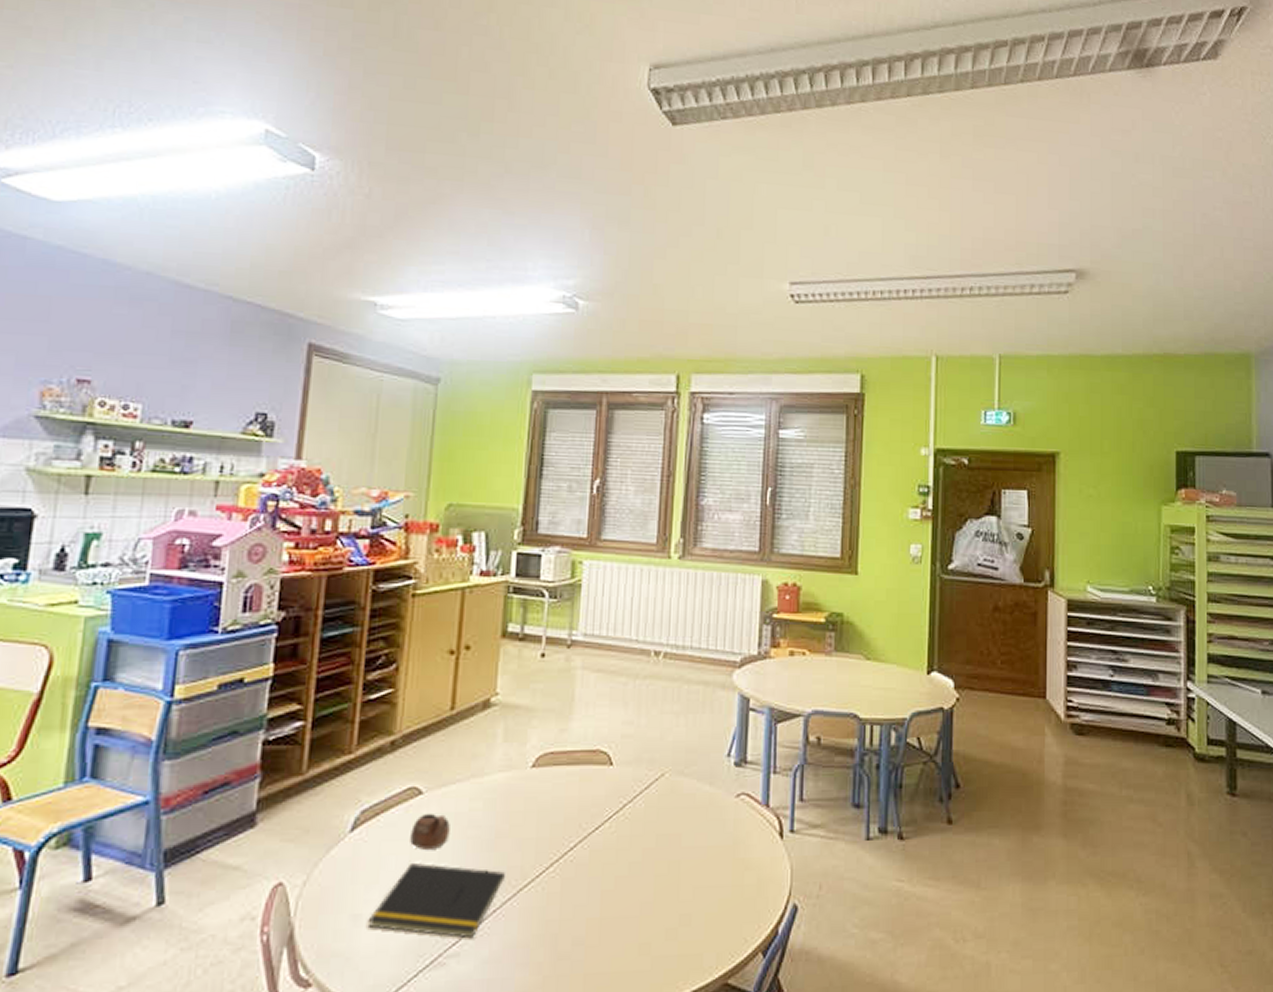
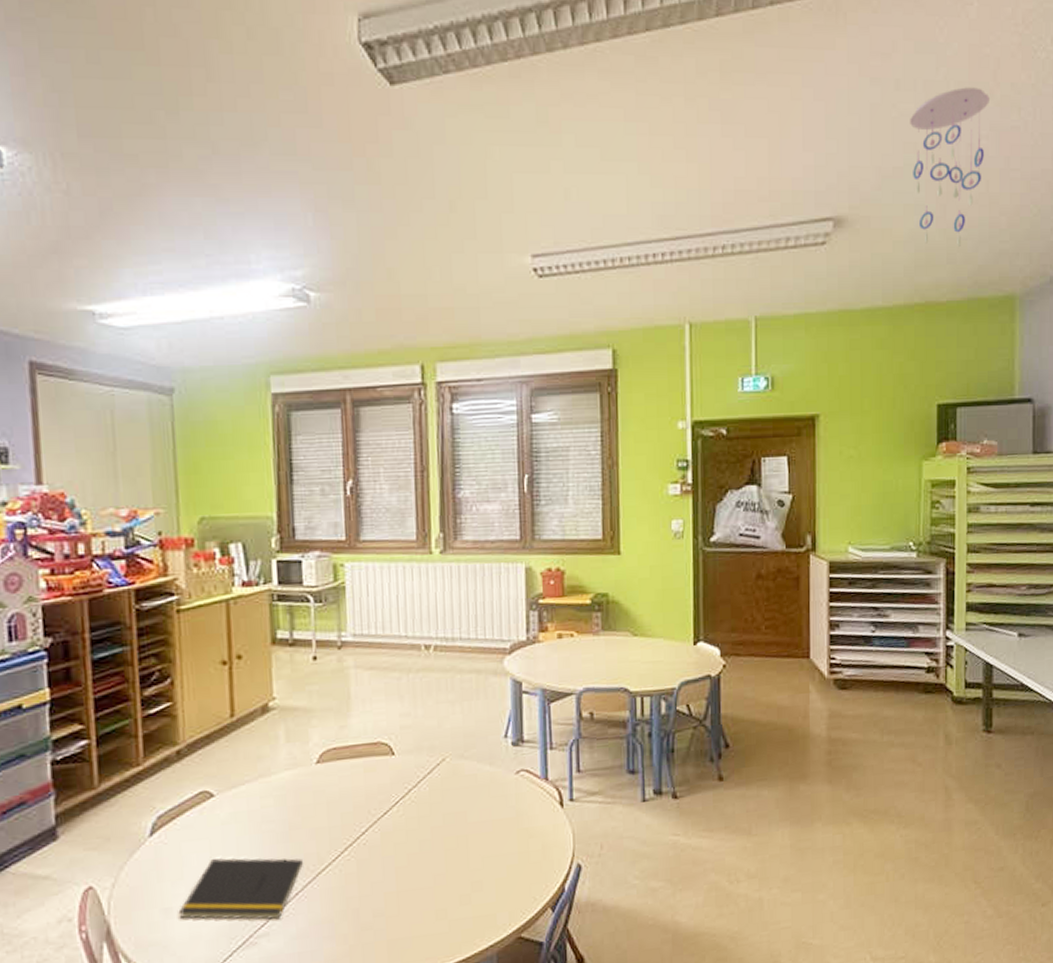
cup: present [410,813,450,850] -> none [208,813,245,846]
ceiling mobile: none [1148,164,1223,305] -> present [910,87,989,247]

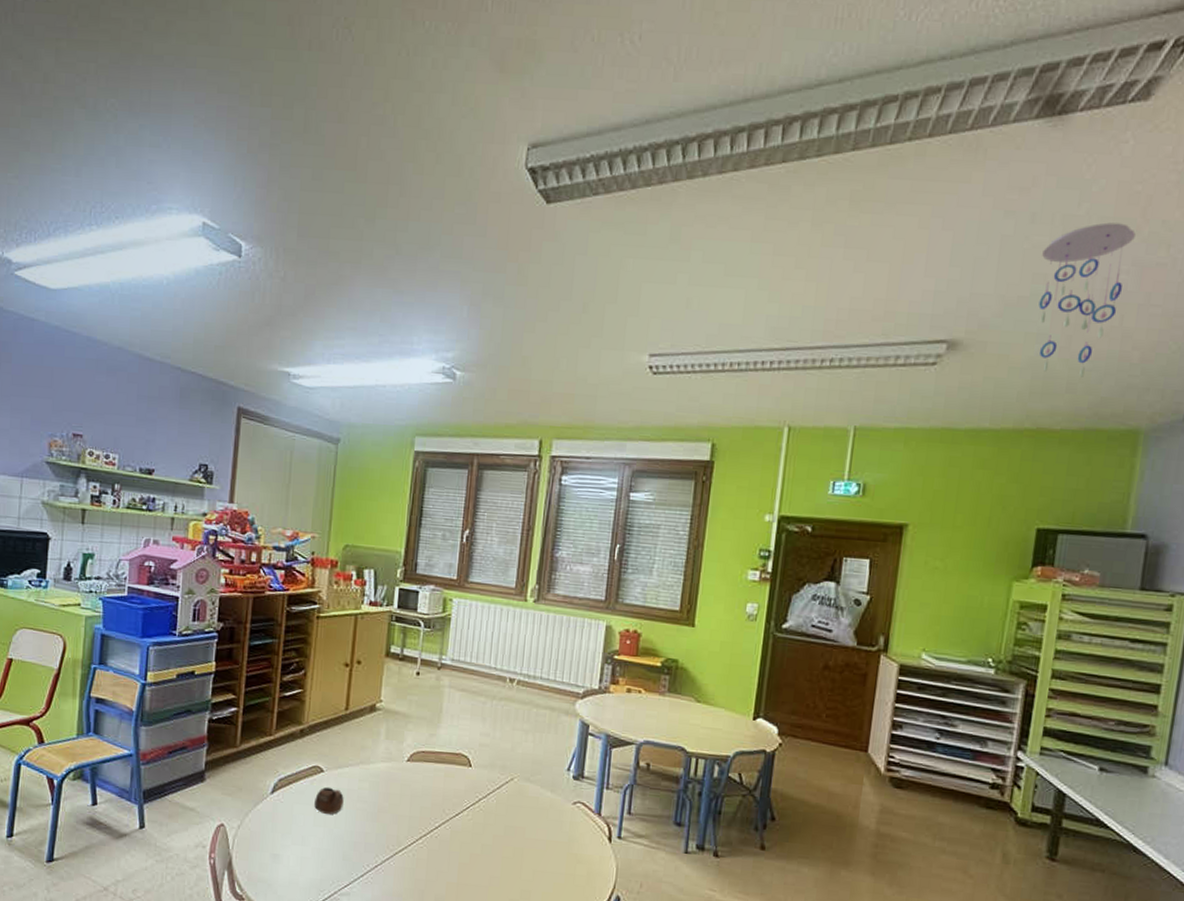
notepad: present [178,857,303,920] -> none [283,822,385,884]
cup: none [208,813,245,846] -> present [314,786,344,815]

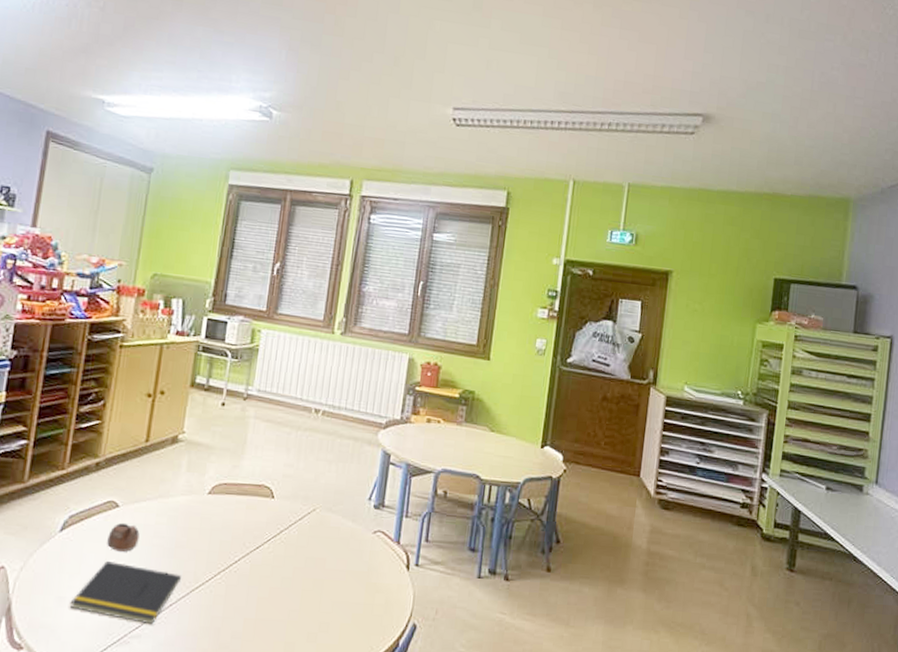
notepad: none [283,822,385,884] -> present [70,560,181,625]
ceiling mobile: present [1039,222,1136,377] -> none [773,28,843,153]

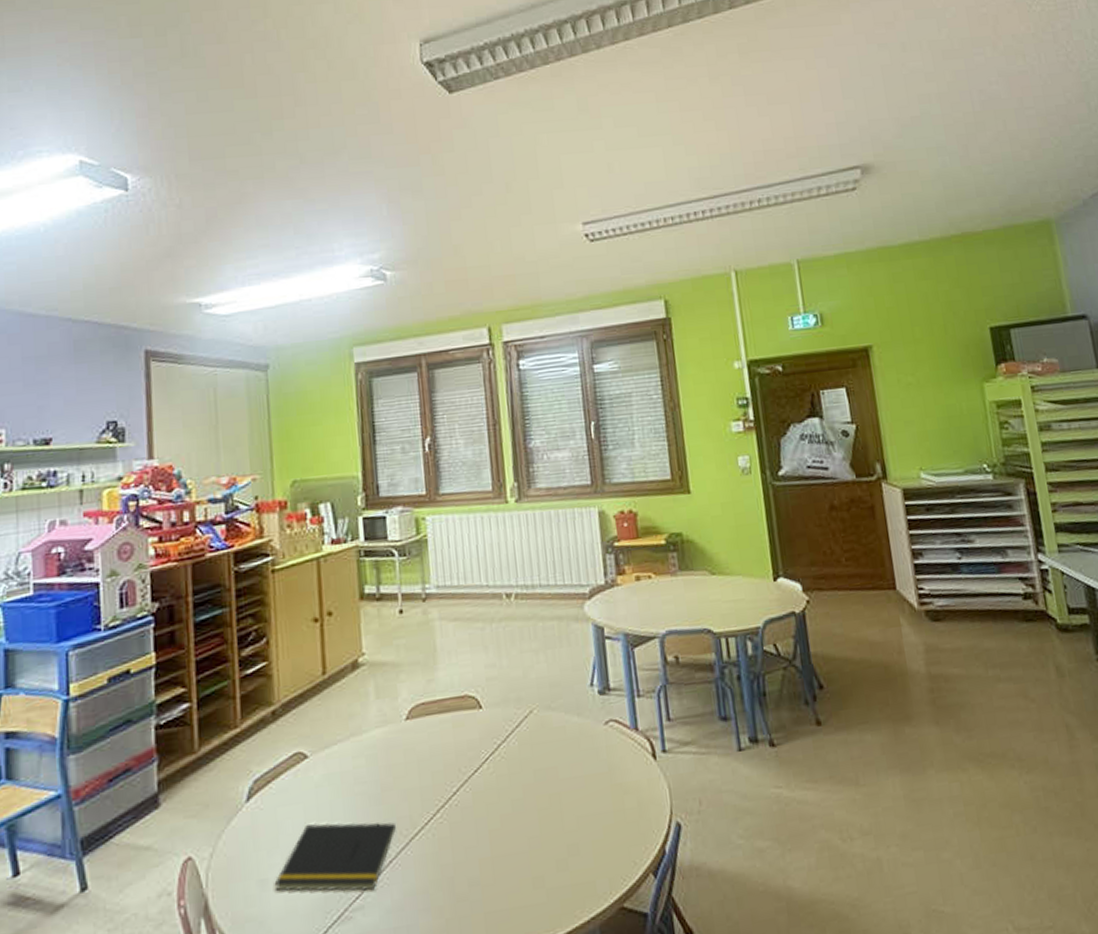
cup: present [107,522,140,552] -> none [302,775,339,811]

